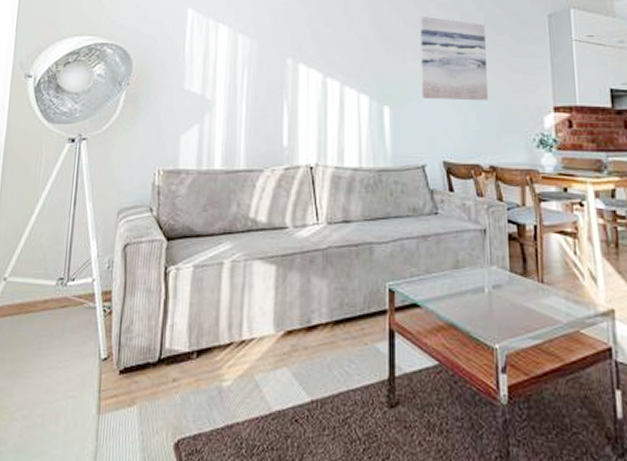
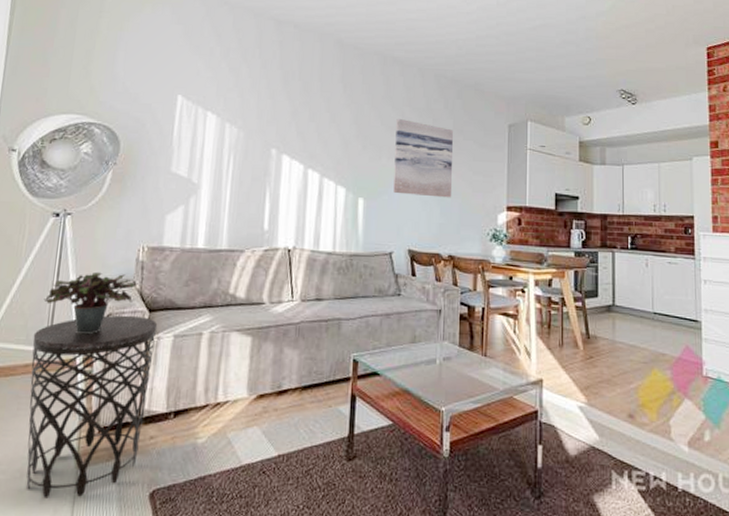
side table: none [47,244,176,448] -> present [26,315,158,499]
potted plant: none [61,199,152,267] -> present [43,271,136,335]

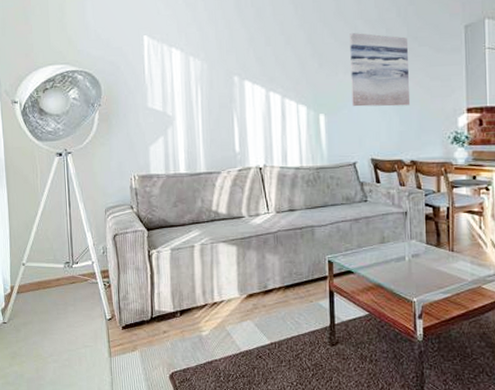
side table: present [26,315,158,499] -> none [59,234,157,380]
potted plant: present [43,271,136,335] -> none [62,200,133,252]

